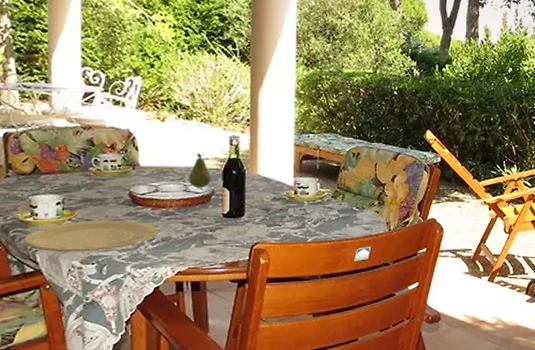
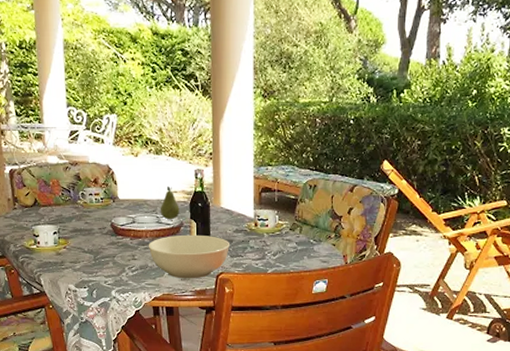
plate: present [25,219,159,252] -> none [31,248,137,277]
bowl: none [172,203,267,251] -> present [148,234,231,279]

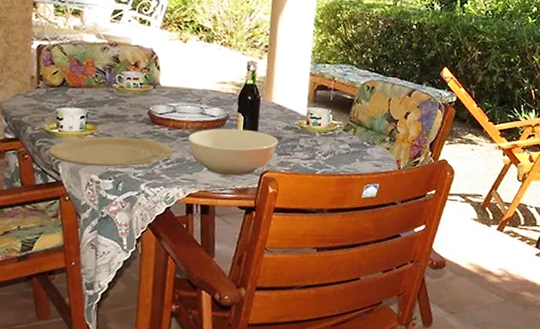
plate: none [31,248,137,277] -> present [50,136,174,167]
fruit: present [160,186,180,220] -> none [205,75,227,112]

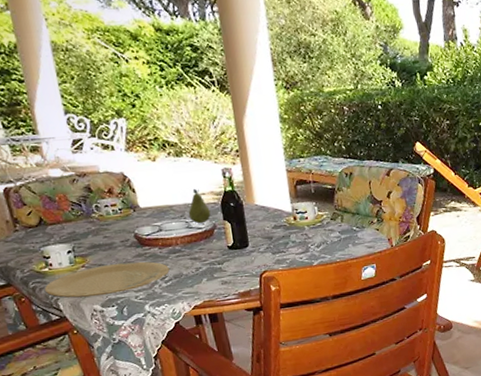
bowl: present [188,128,279,176] -> none [180,235,271,283]
fruit: none [205,75,227,112] -> present [188,188,211,224]

